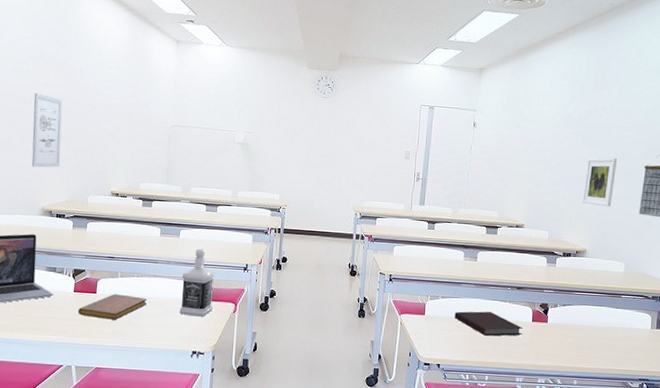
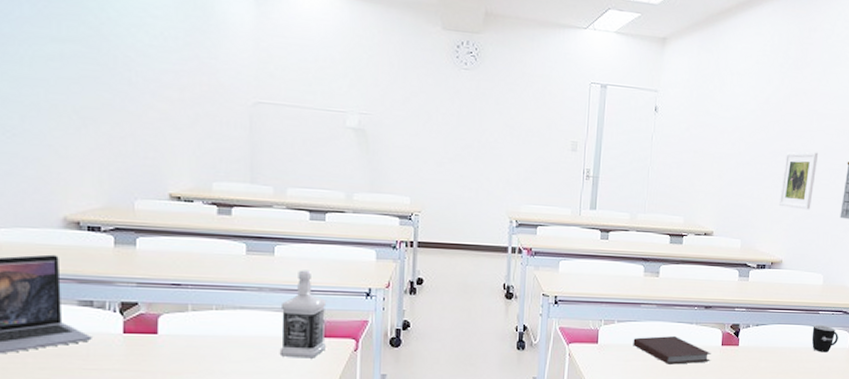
wall art: present [31,92,63,168] -> none [36,49,87,160]
notebook: present [78,294,148,320] -> none [132,333,234,368]
mug: none [615,307,640,332] -> present [811,324,838,353]

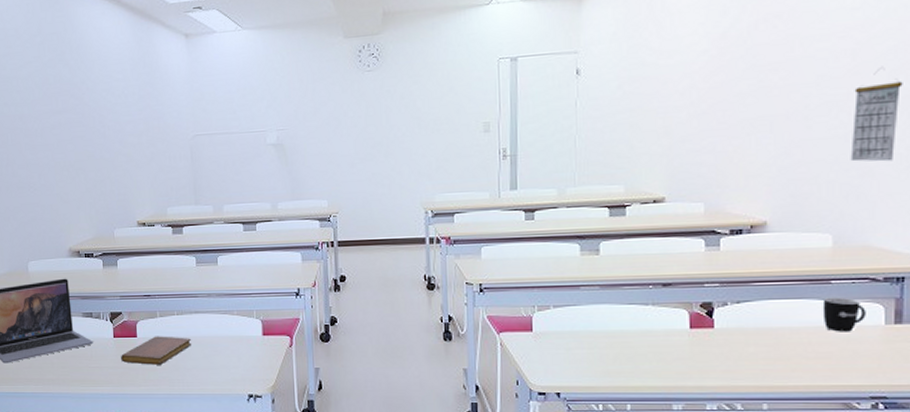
notebook: none [132,333,234,368] -> present [121,336,192,365]
bottle: present [279,270,327,358] -> none [227,276,265,355]
notebook: present [633,336,711,365] -> none [574,320,676,352]
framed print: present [778,151,818,210] -> none [753,84,807,158]

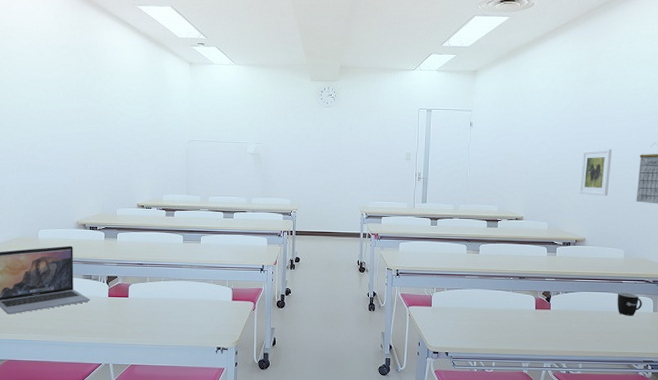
notebook: present [121,336,192,365] -> none [113,297,174,321]
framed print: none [753,84,807,158] -> present [579,149,612,197]

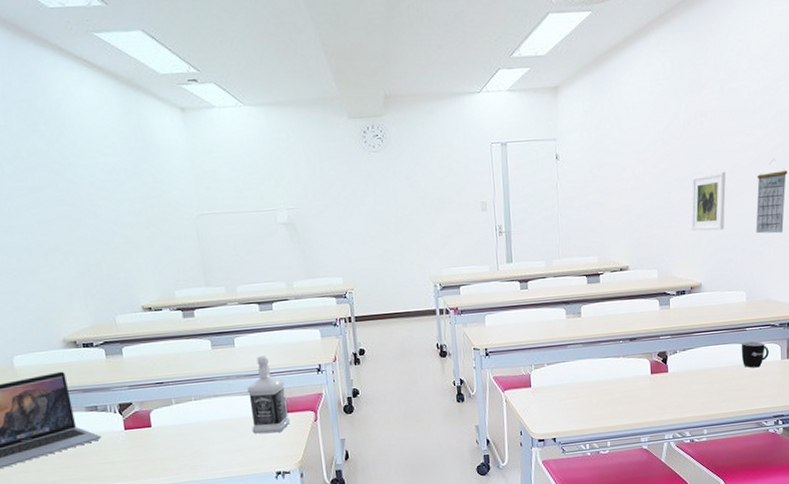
bottle: none [203,253,234,315] -> present [248,355,290,434]

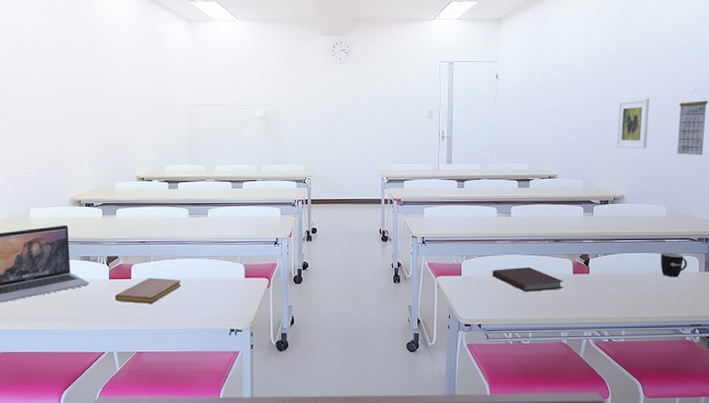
notebook: none [135,422,214,455] -> present [115,278,182,304]
bottle: present [248,355,290,434] -> none [214,226,247,294]
notebook: none [564,371,642,399] -> present [492,267,564,292]

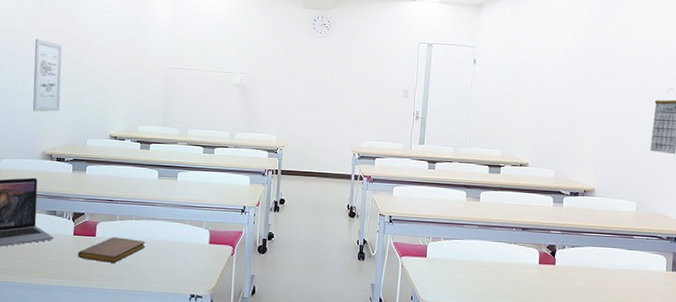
wall art: none [53,85,85,159] -> present [32,38,63,112]
notebook: present [492,267,564,292] -> none [457,253,529,279]
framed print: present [615,98,649,150] -> none [589,92,625,144]
mug: present [660,252,687,277] -> none [627,248,654,275]

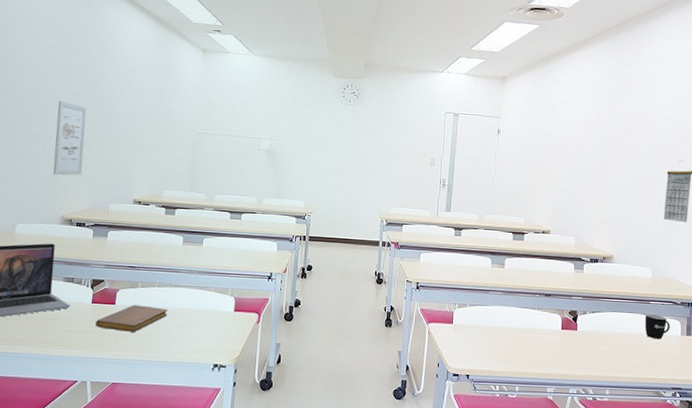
mug: none [627,248,654,275] -> present [644,313,670,339]

